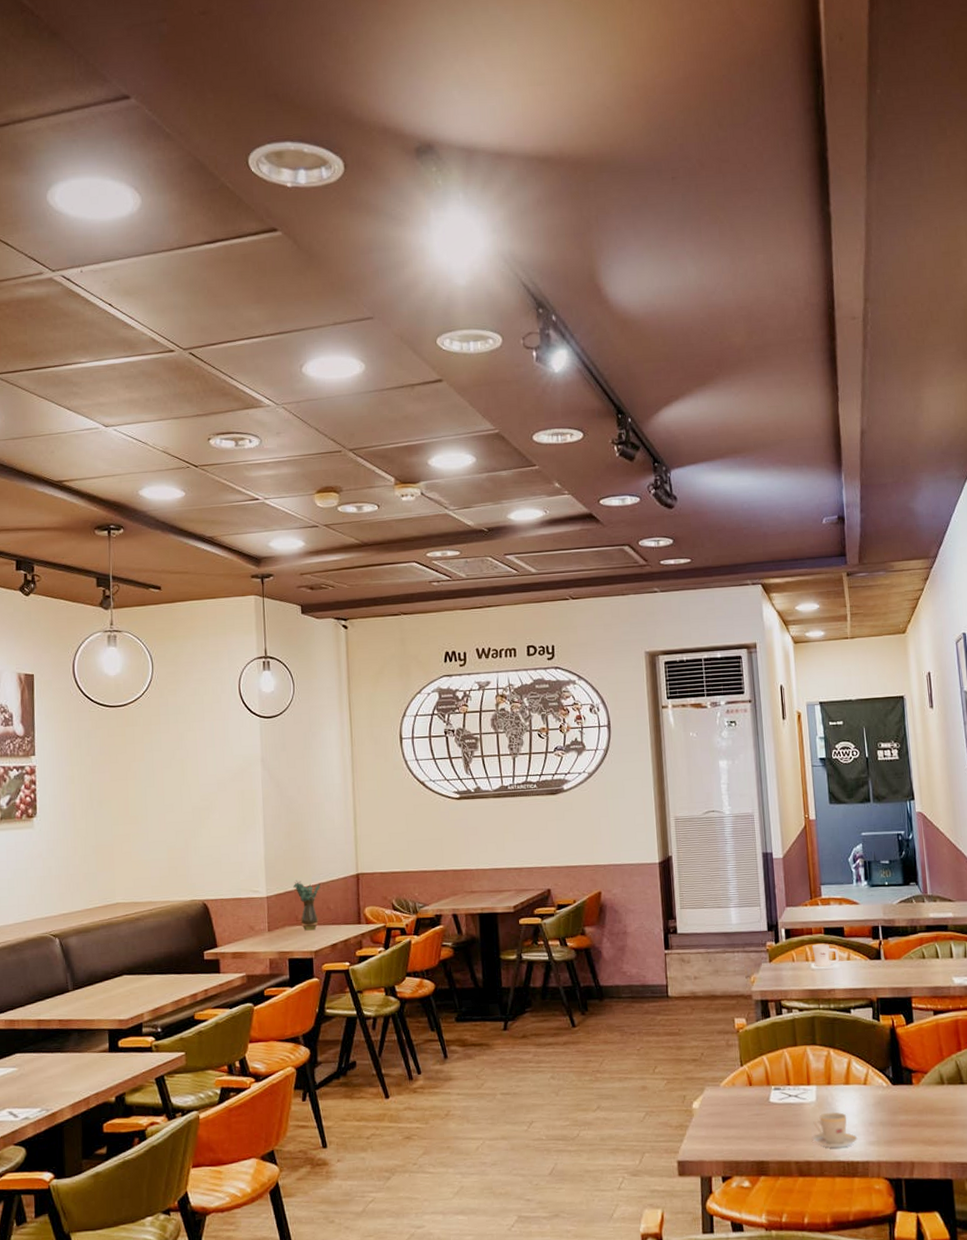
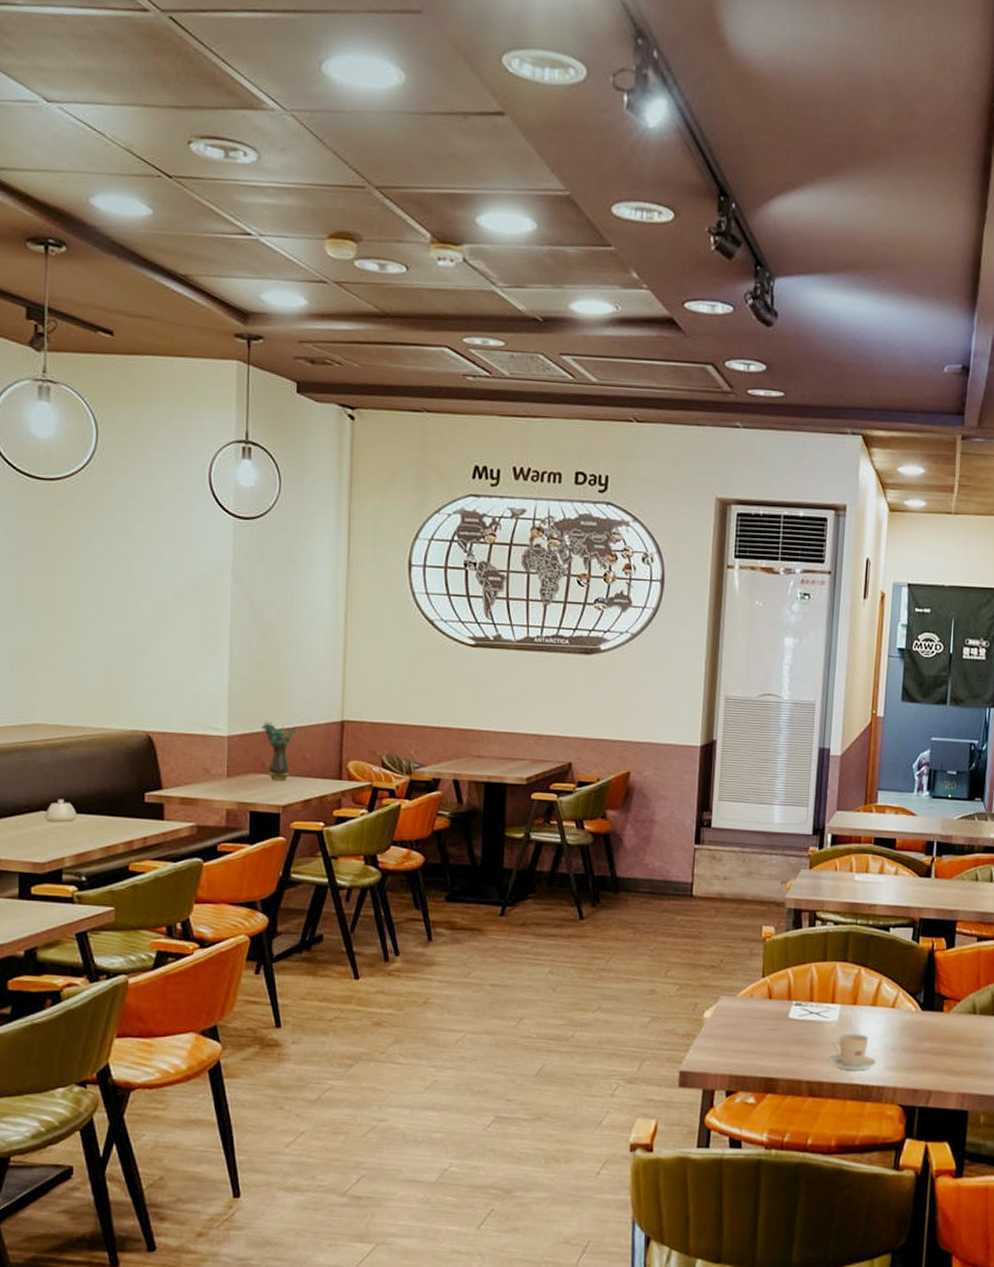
sugar bowl: none [127,963,151,985] -> present [45,799,77,823]
mug: present [811,943,840,968] -> none [858,854,887,880]

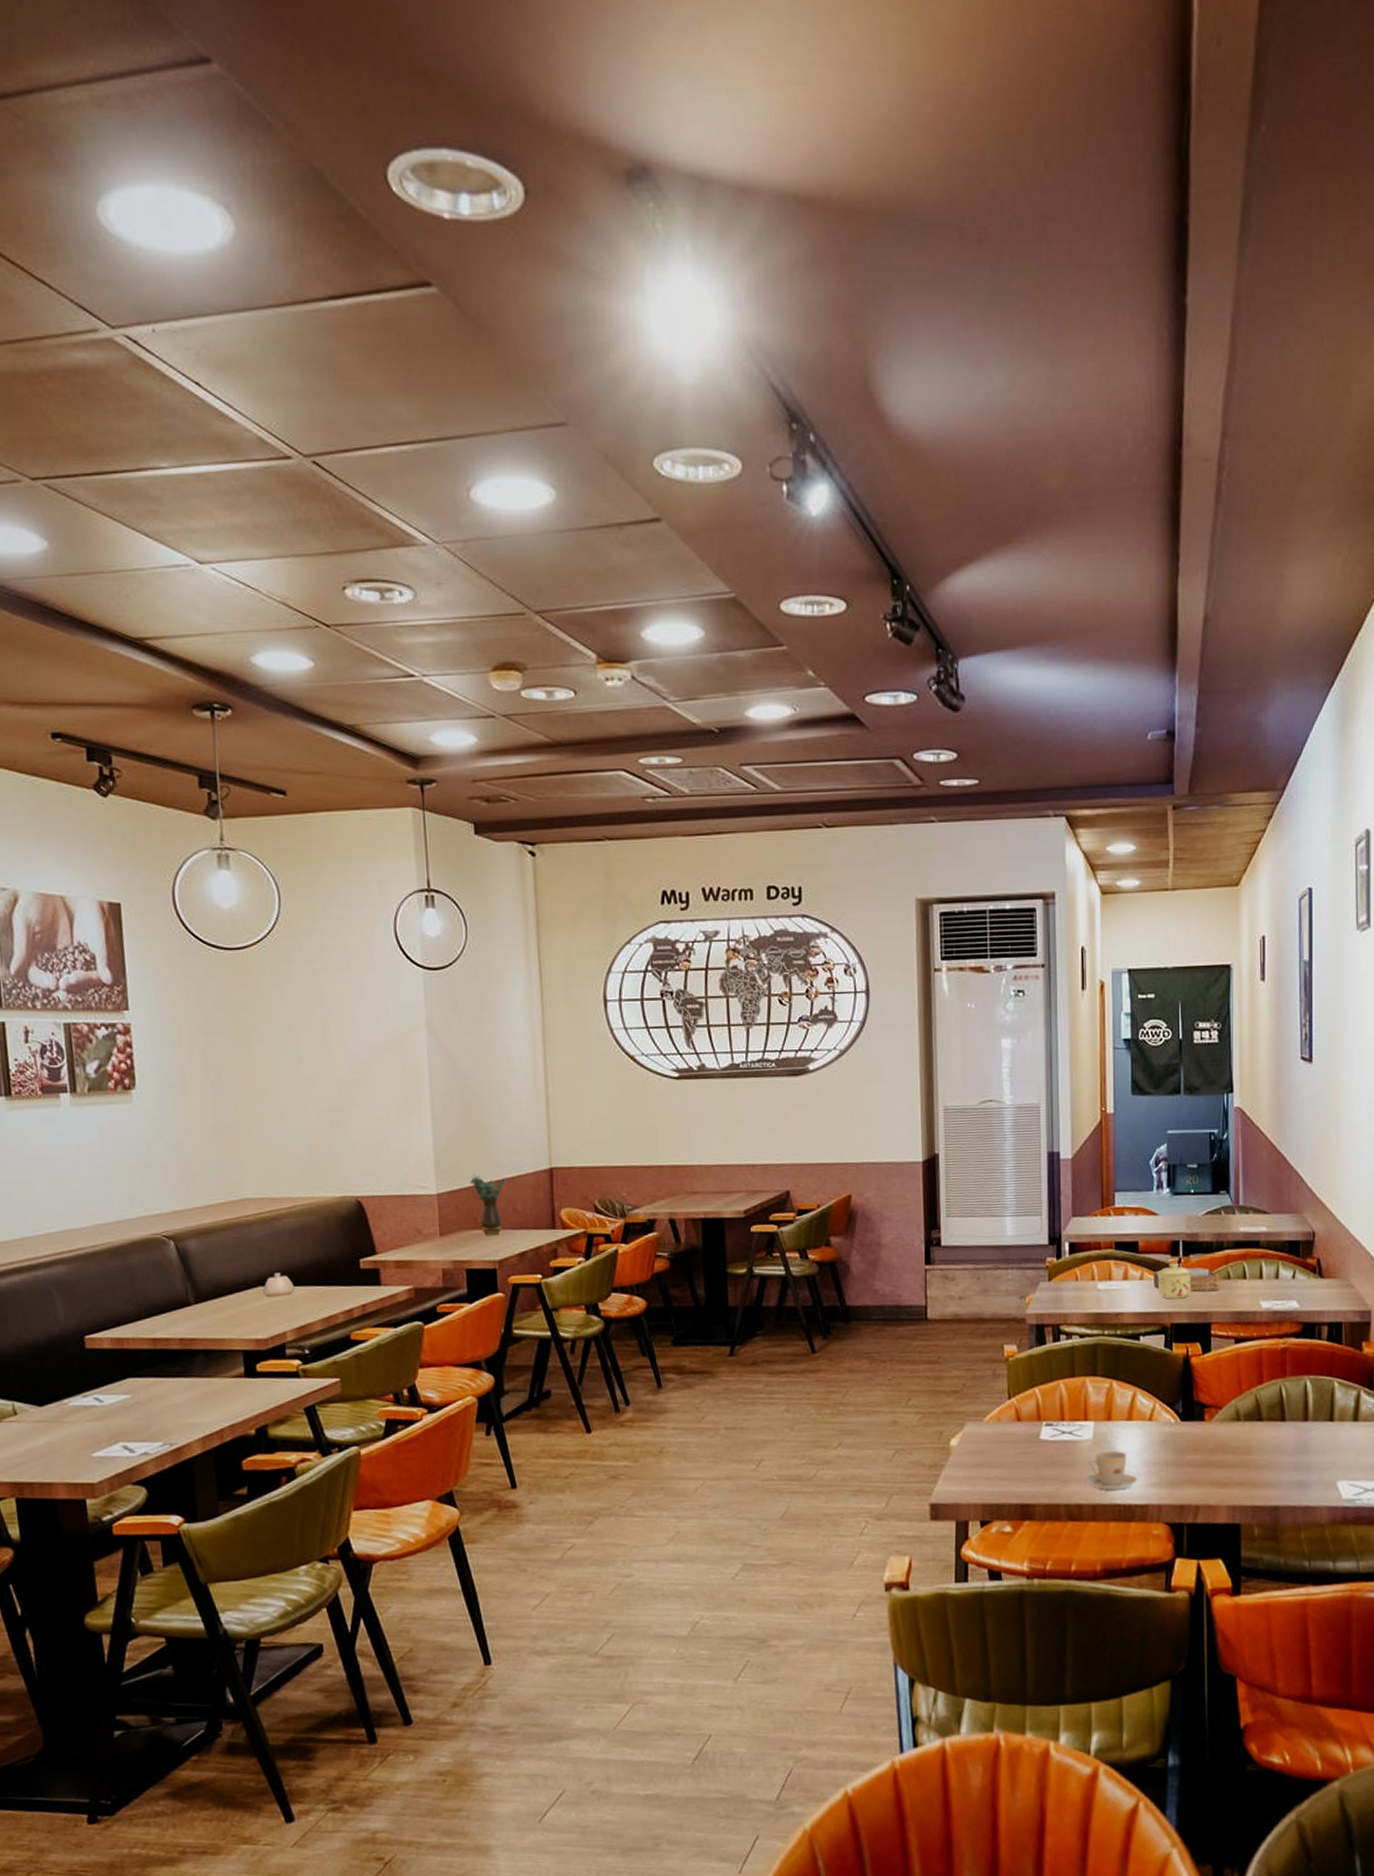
napkin holder: none [907,867,969,891] -> present [1153,1267,1220,1292]
sugar bowl: none [910,862,943,896] -> present [1156,1263,1192,1300]

